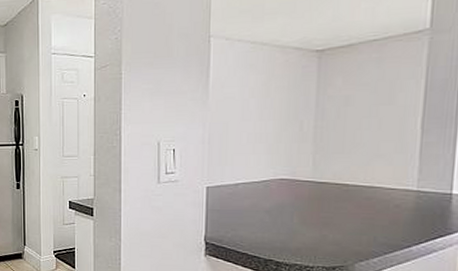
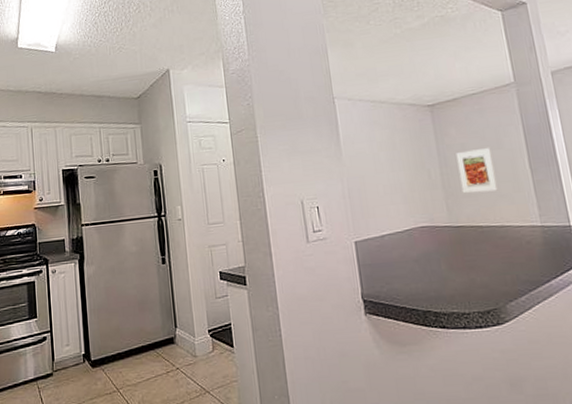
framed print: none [334,103,380,150] -> present [456,148,498,194]

